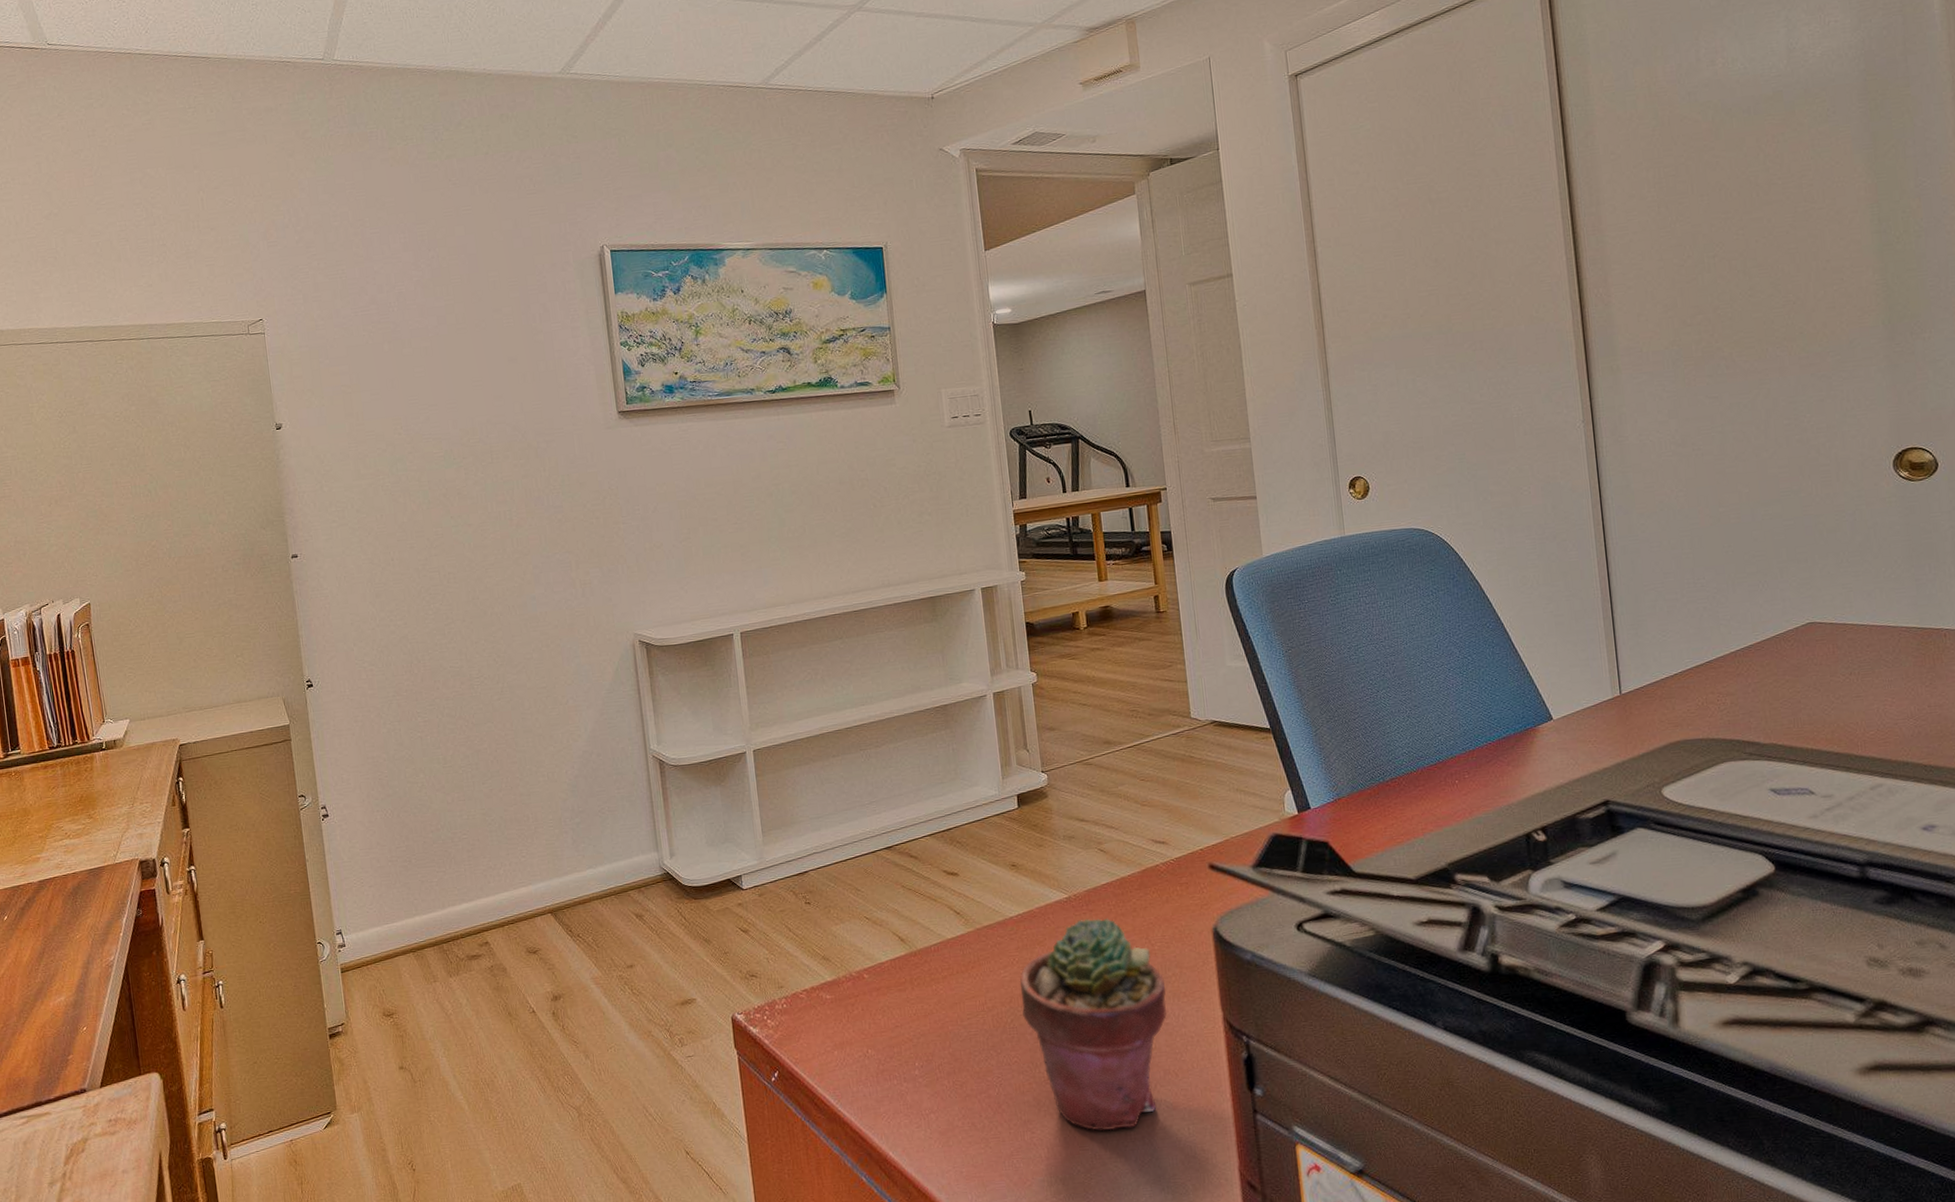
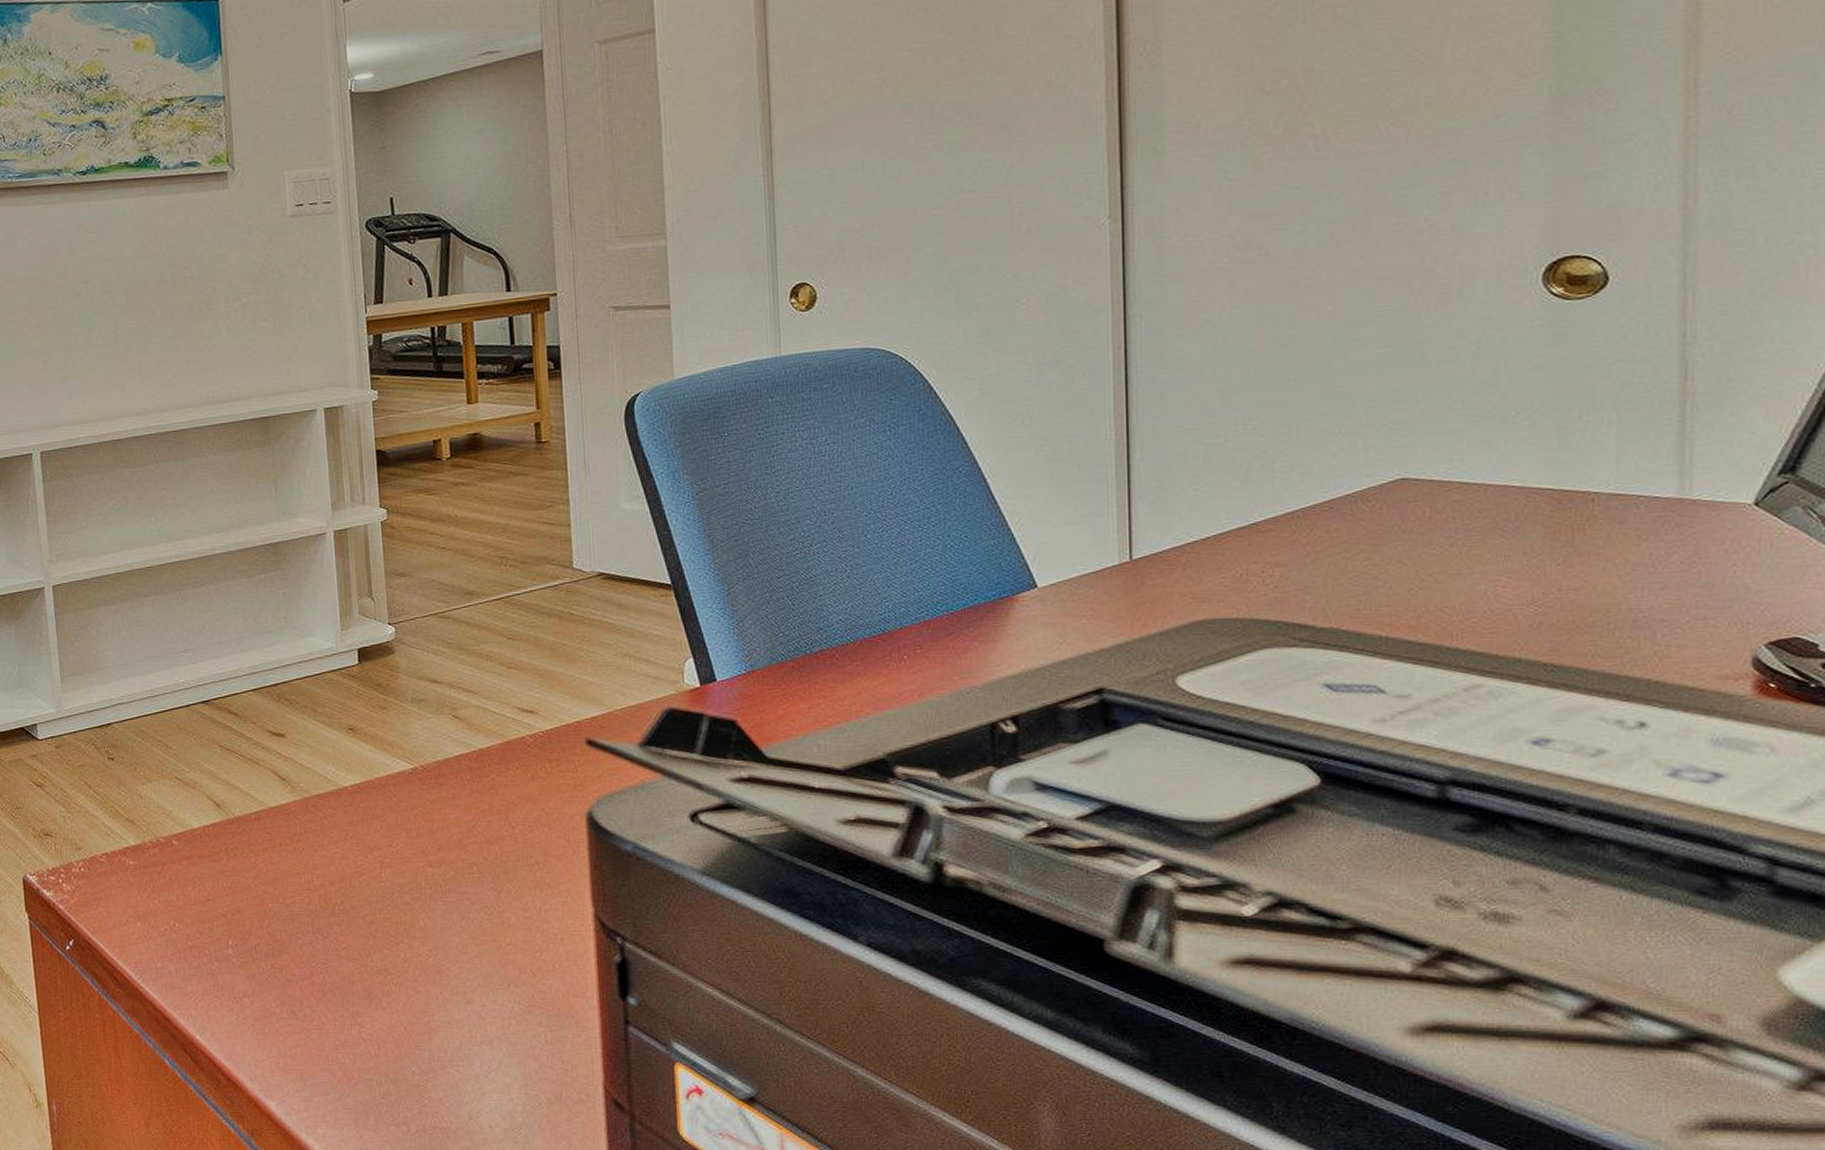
potted succulent: present [1019,918,1167,1131] -> none [352,793,527,1031]

